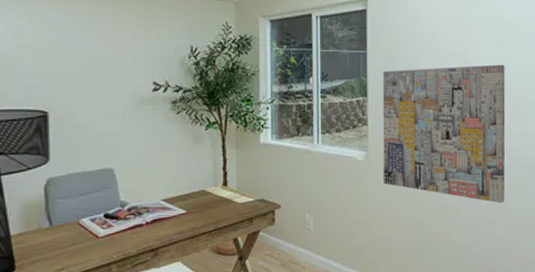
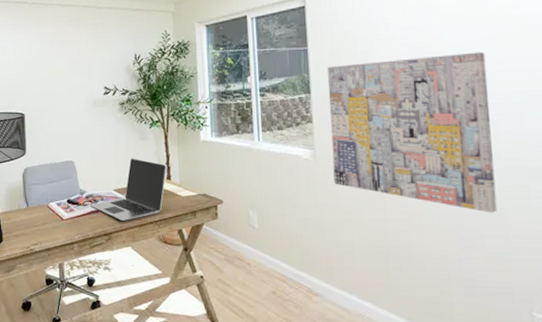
laptop: none [133,163,224,234] -> present [90,158,167,221]

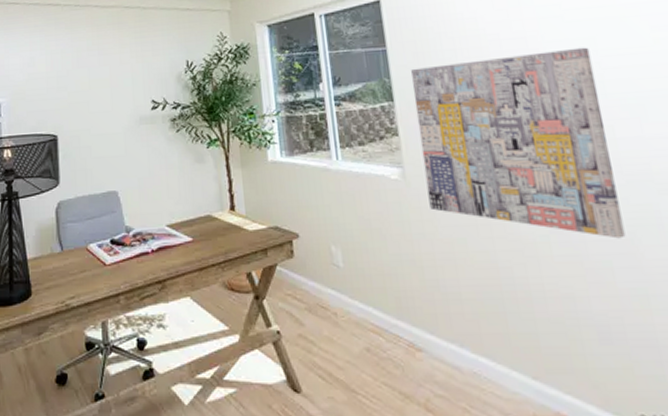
laptop: present [90,158,167,221] -> none [139,185,230,264]

